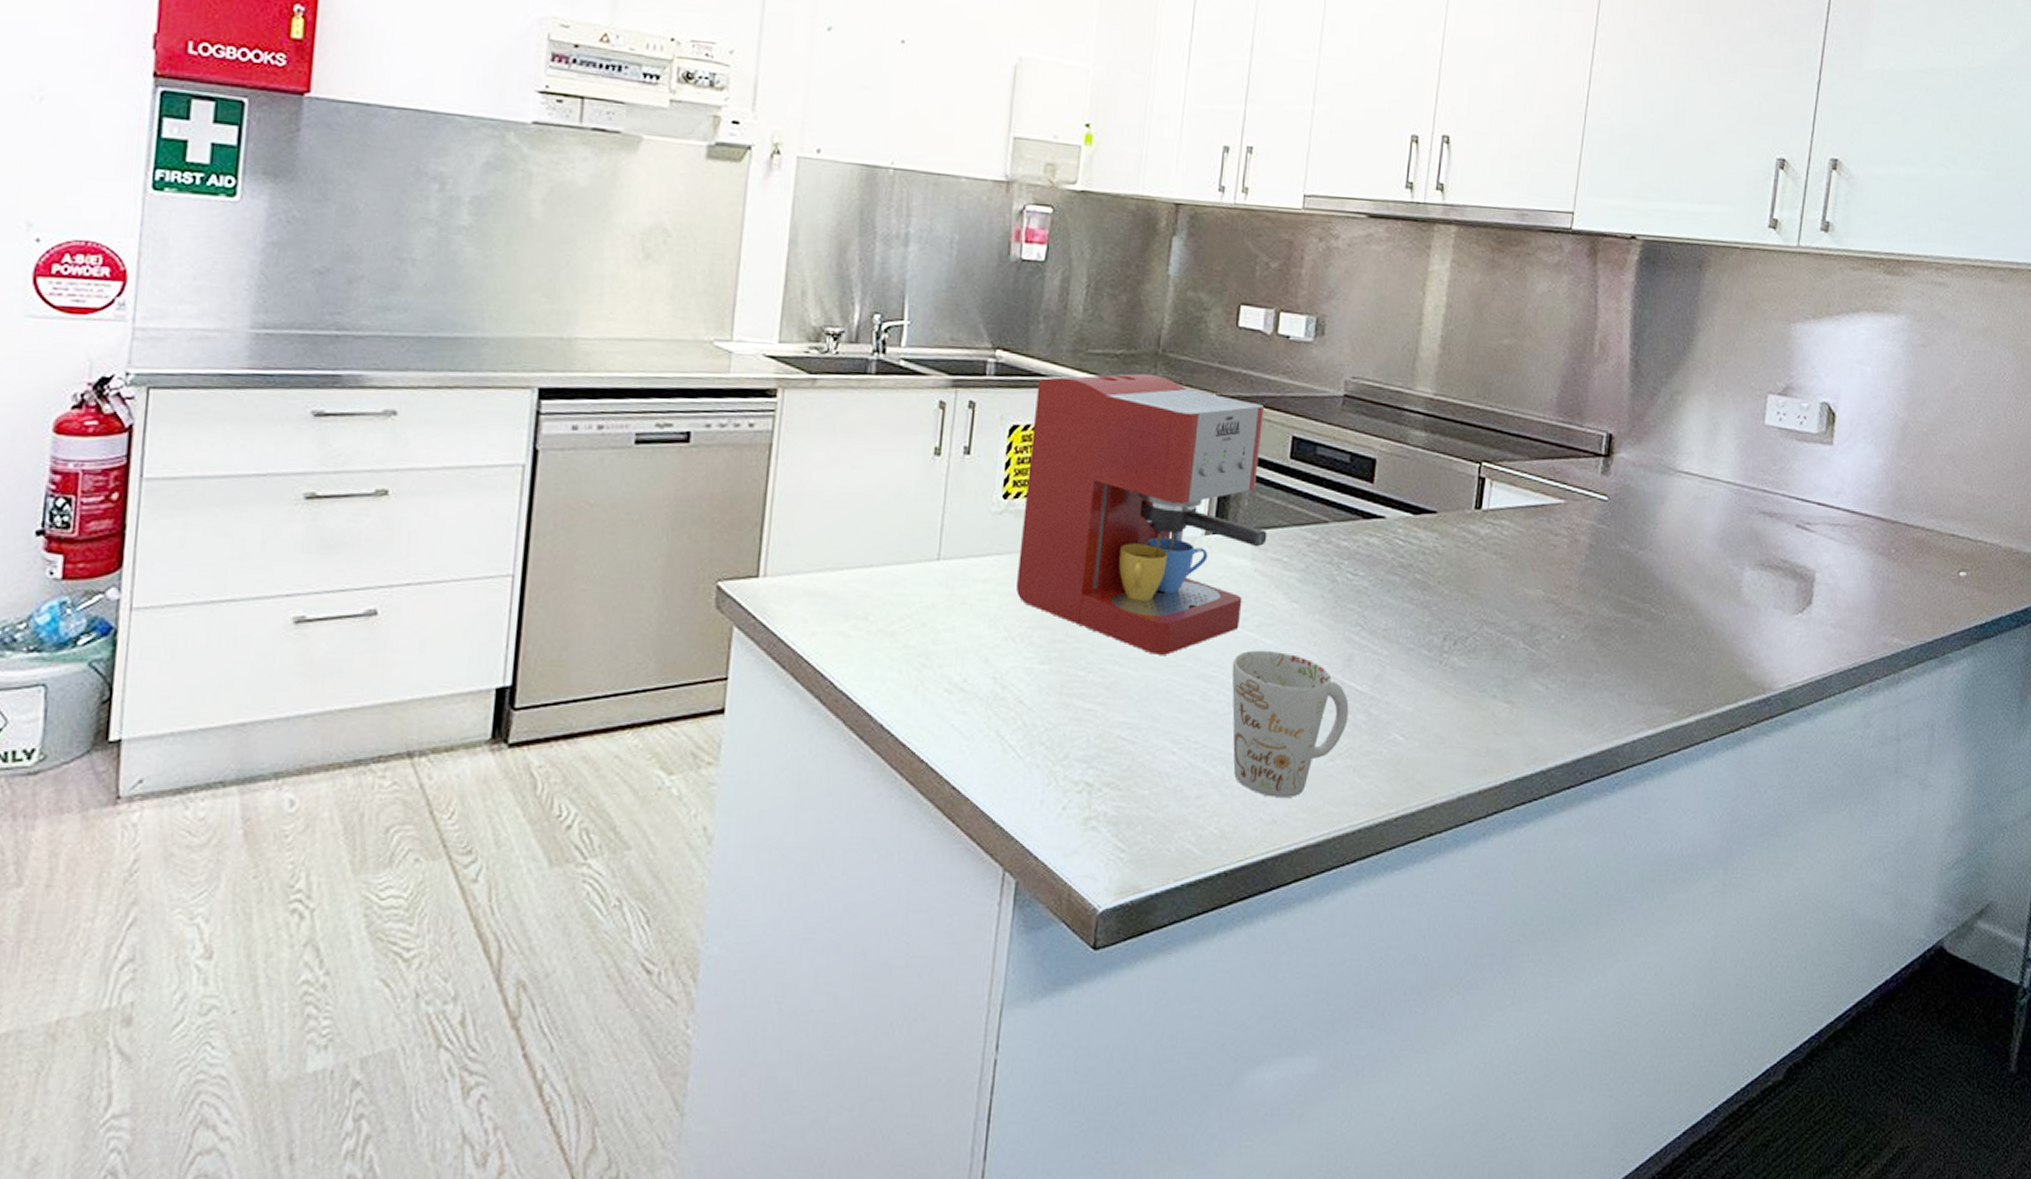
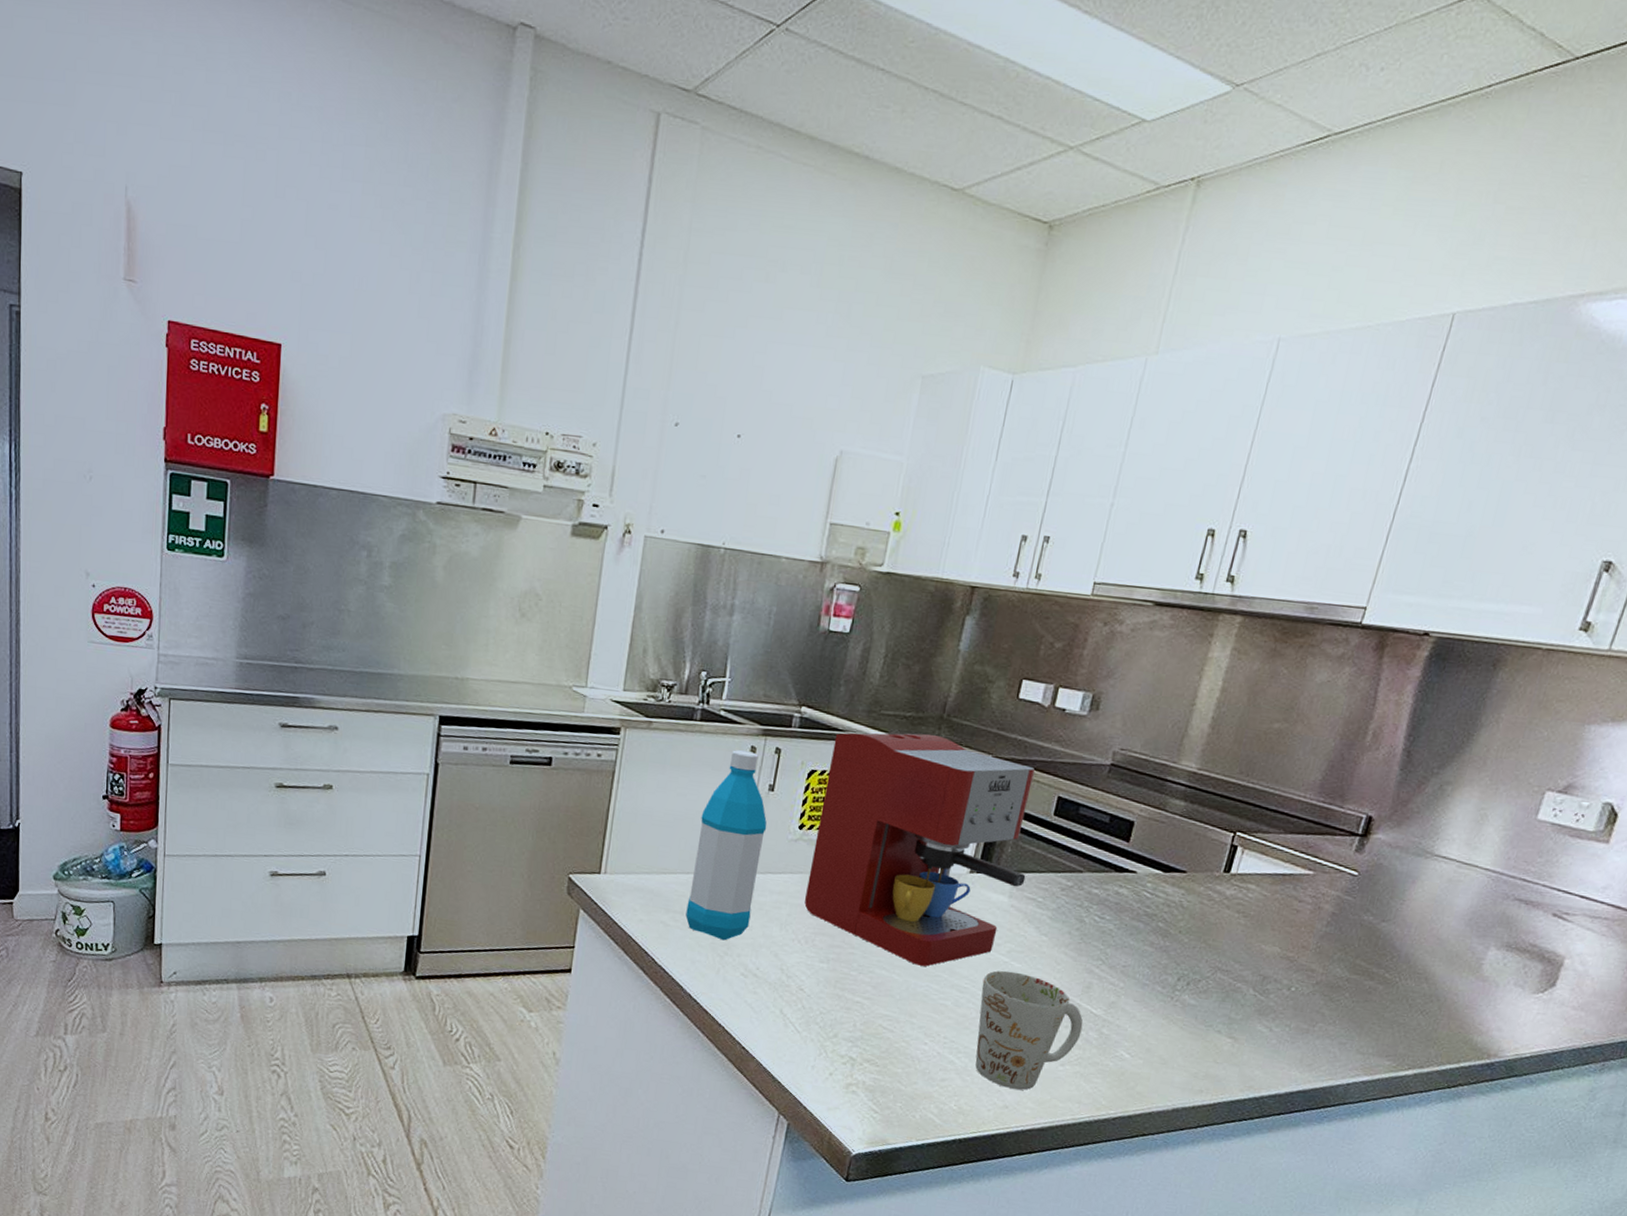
water bottle: none [870,407,965,649] -> present [685,750,767,941]

